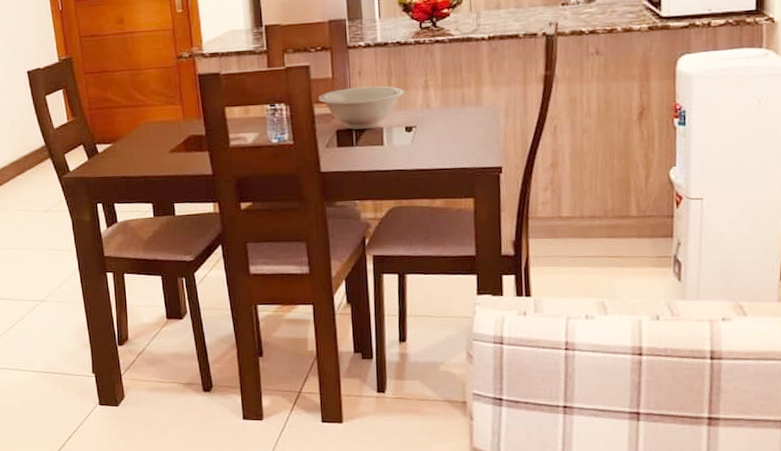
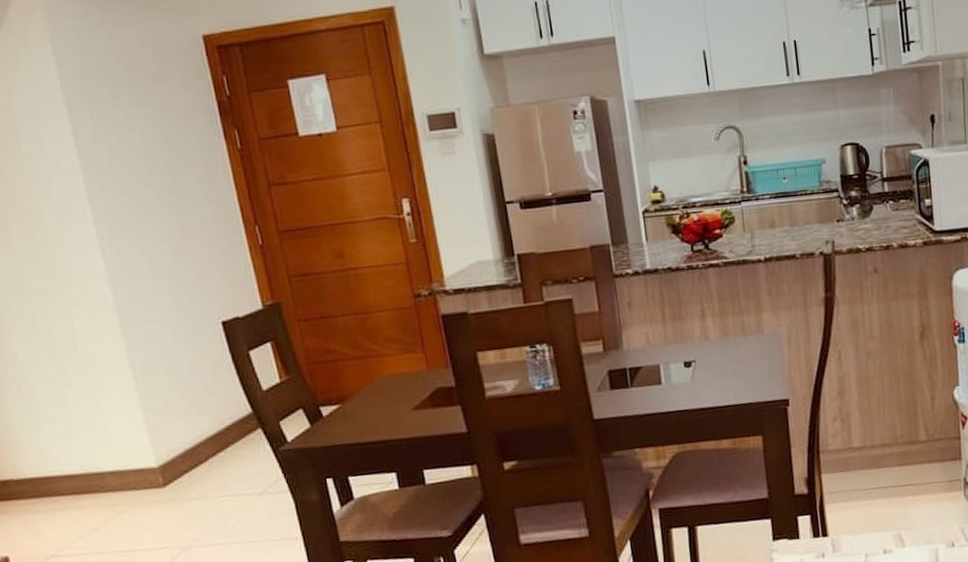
bowl: present [318,86,405,130] -> none [585,317,681,369]

